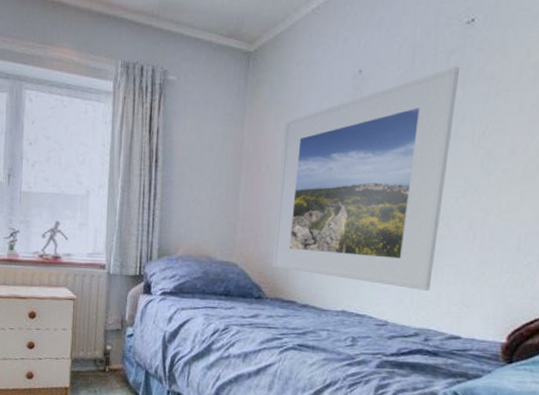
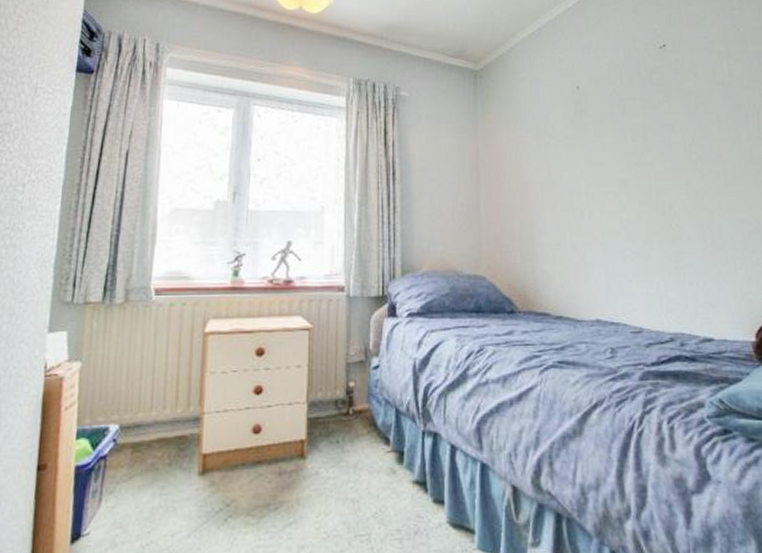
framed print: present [272,66,461,292] -> none [516,83,676,294]

